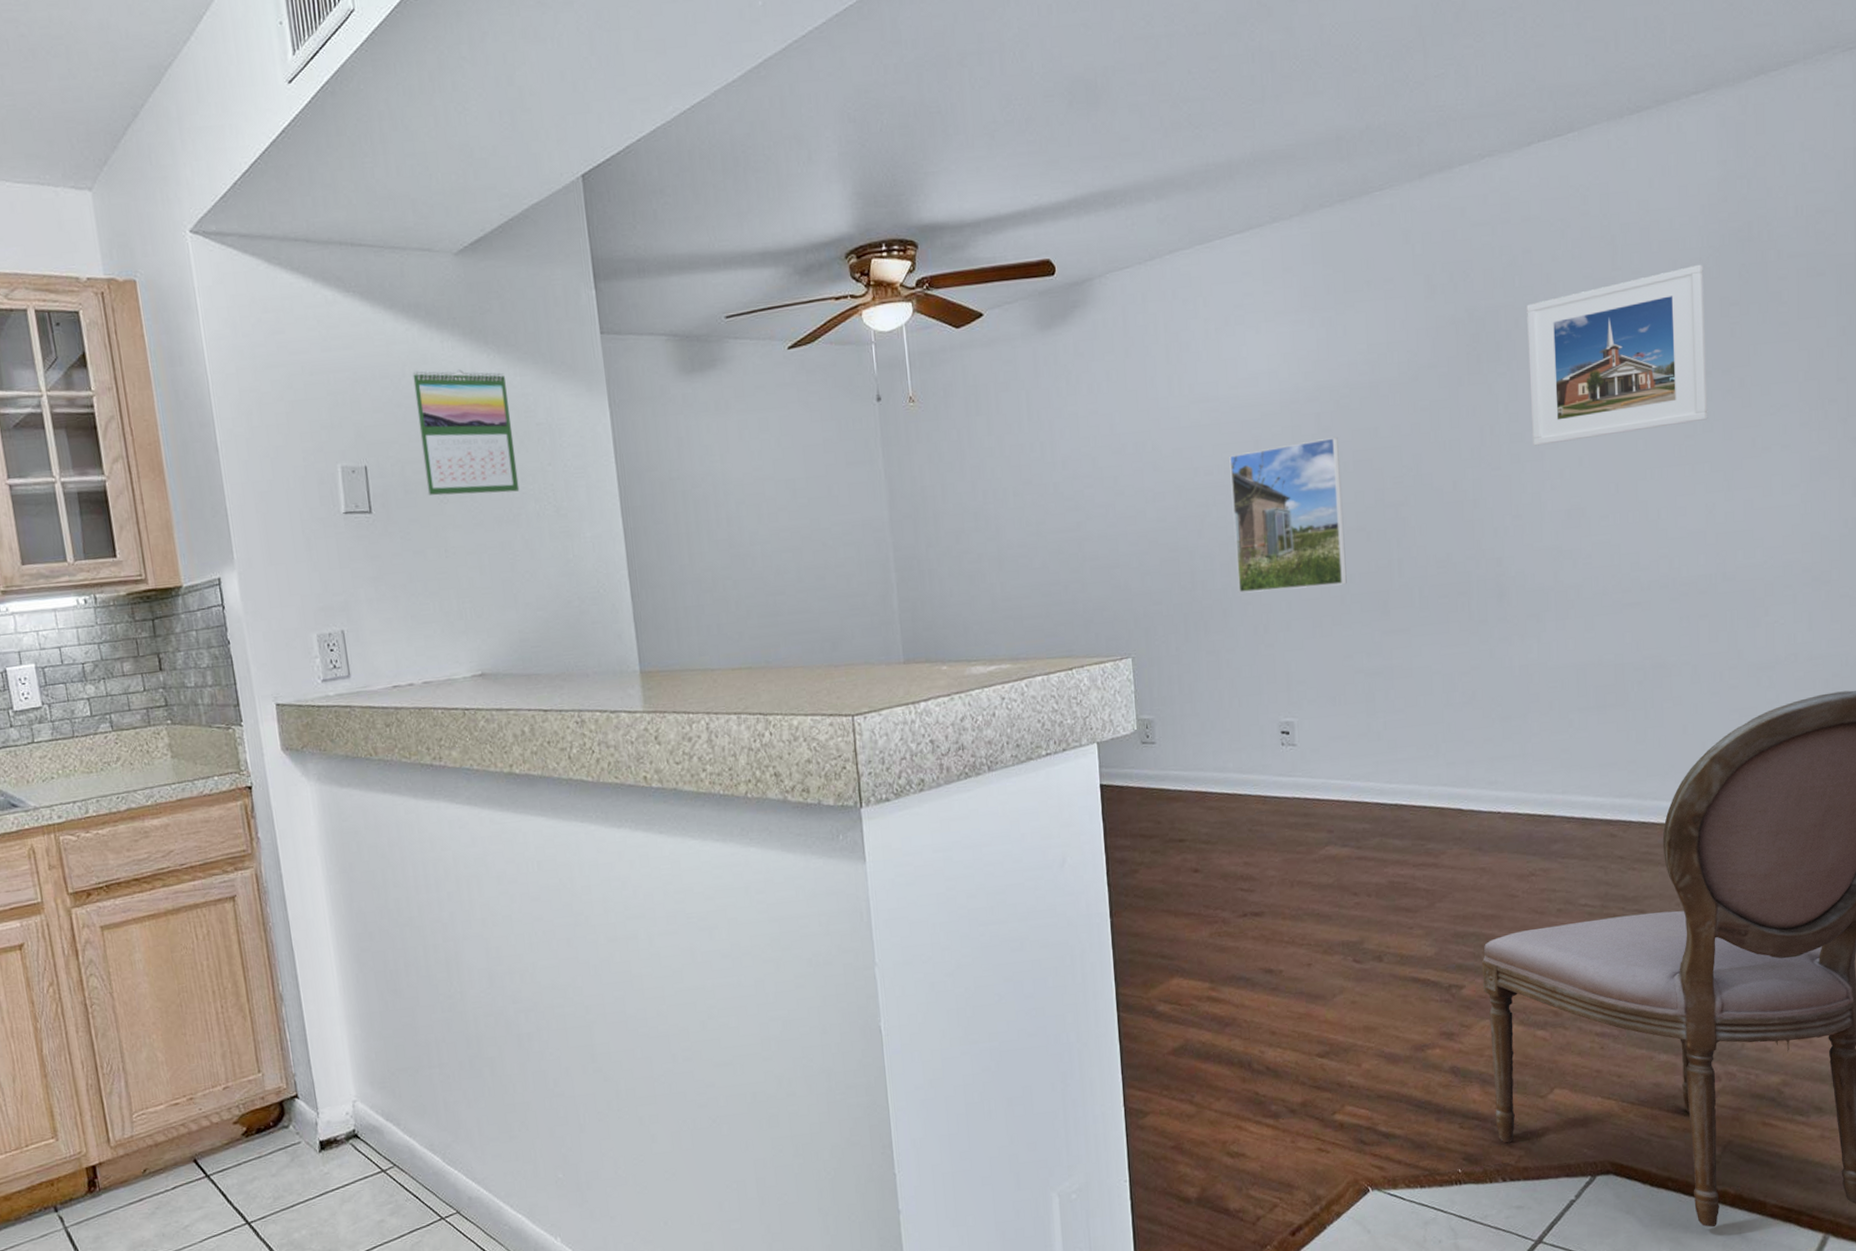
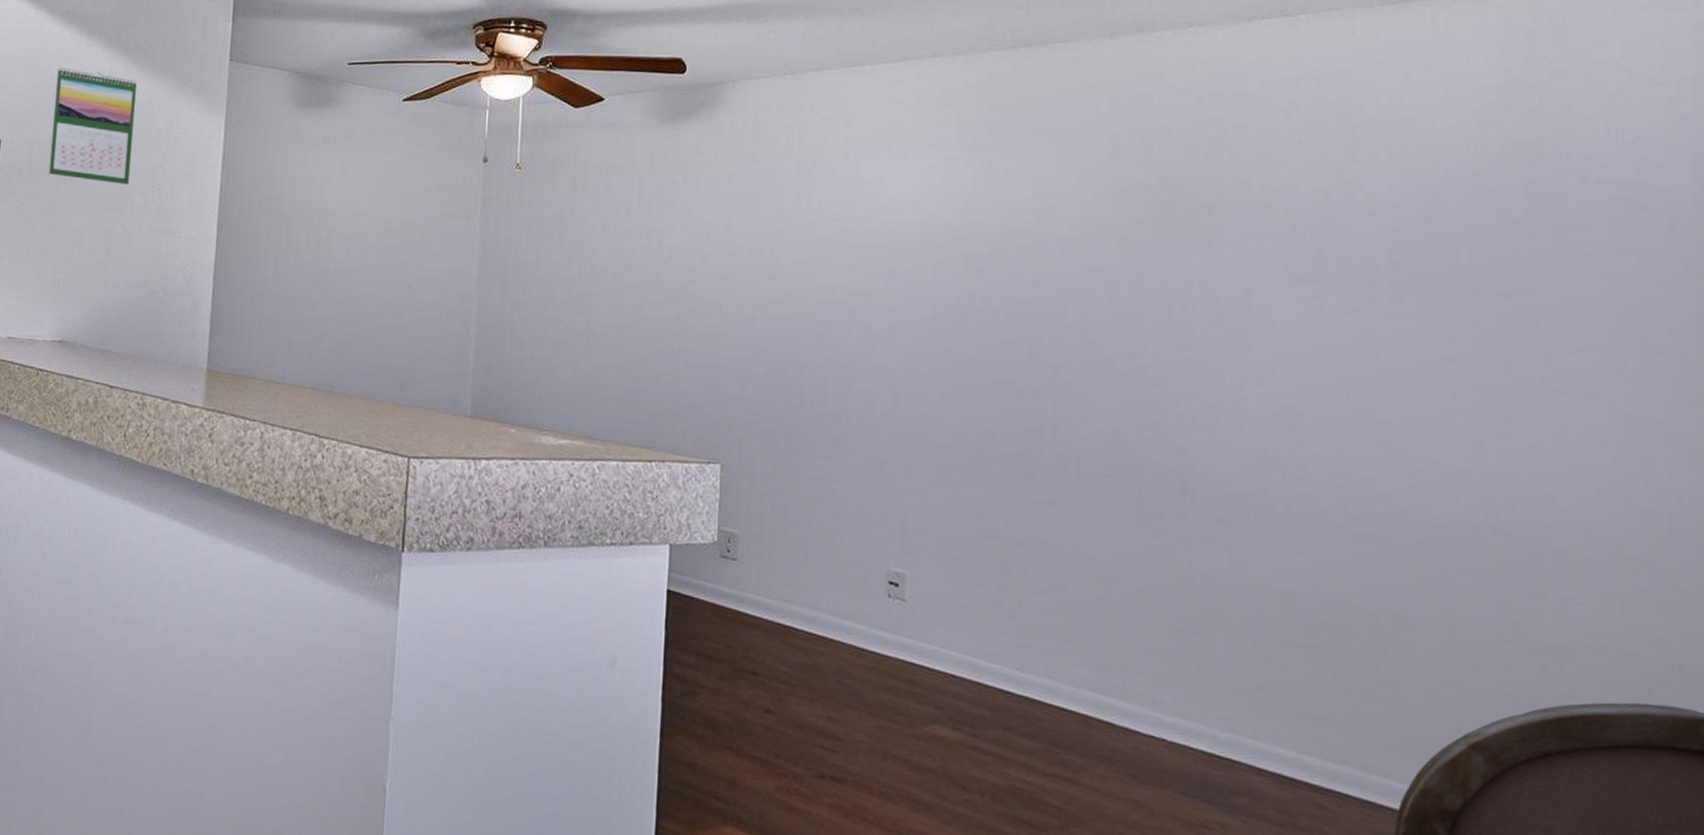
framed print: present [1229,436,1347,594] -> none [854,278,989,438]
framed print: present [1526,264,1708,446] -> none [1235,172,1478,345]

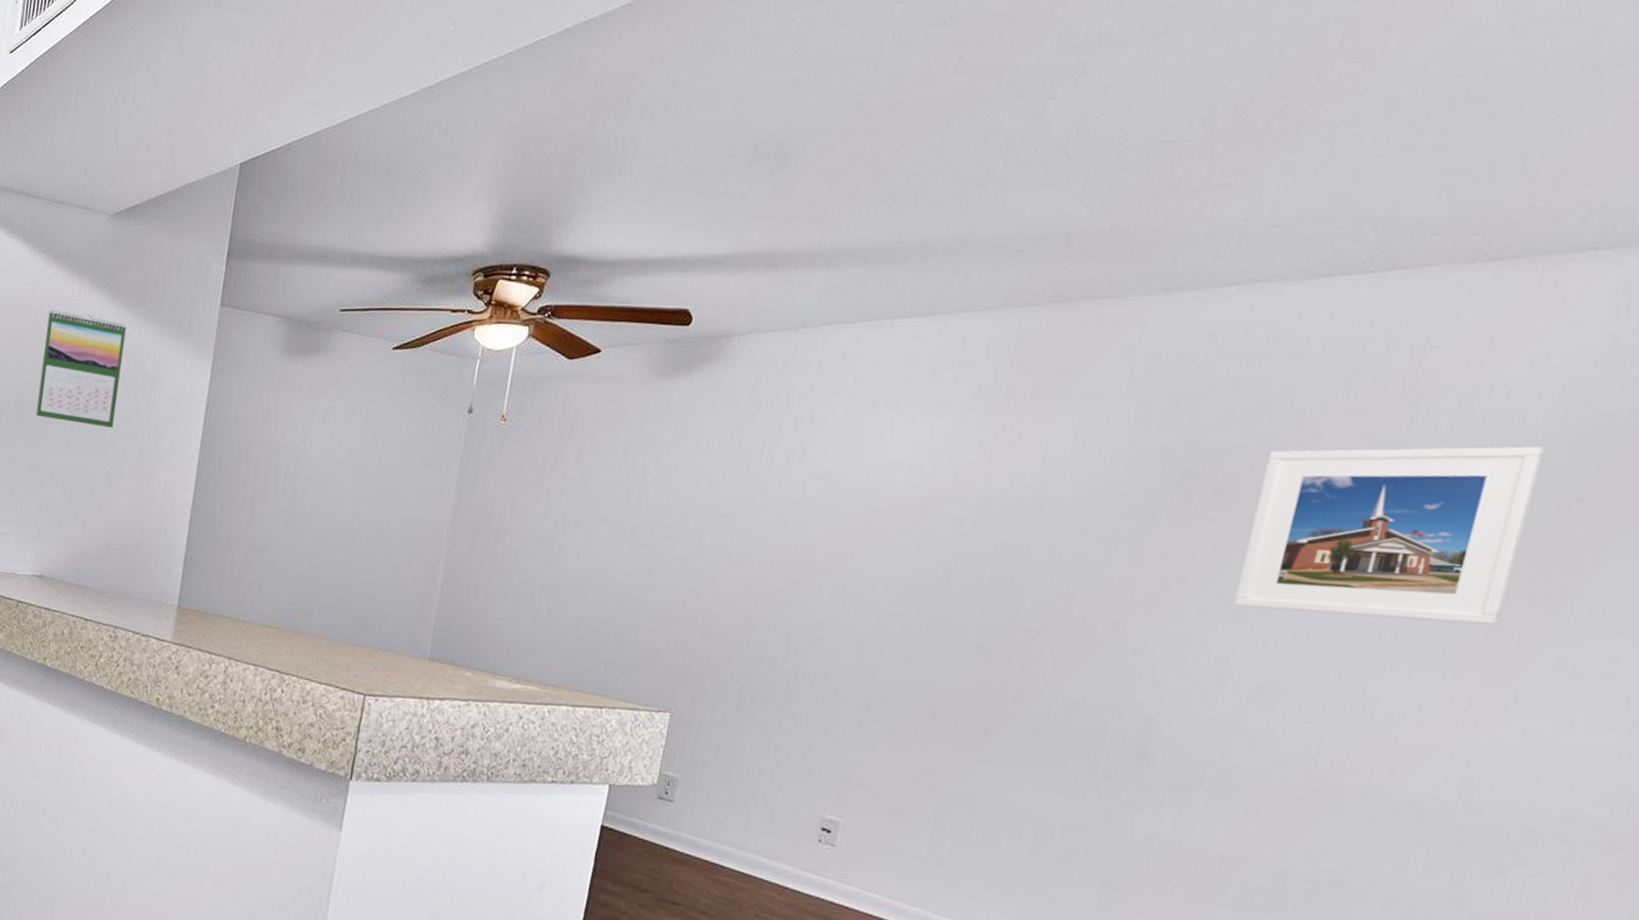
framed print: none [1235,172,1478,345] -> present [1233,446,1545,625]

